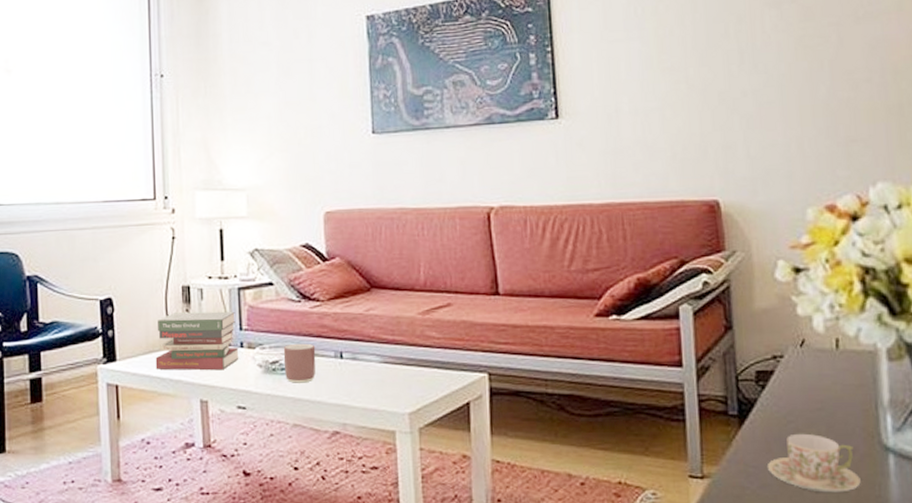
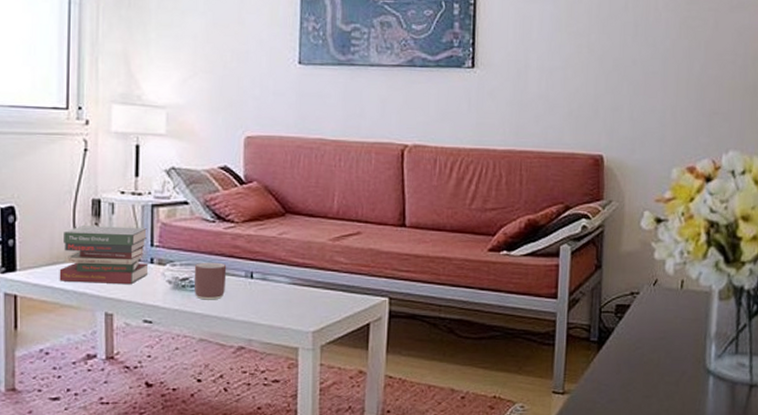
teacup: present [766,433,861,493] -> none [615,358,686,407]

